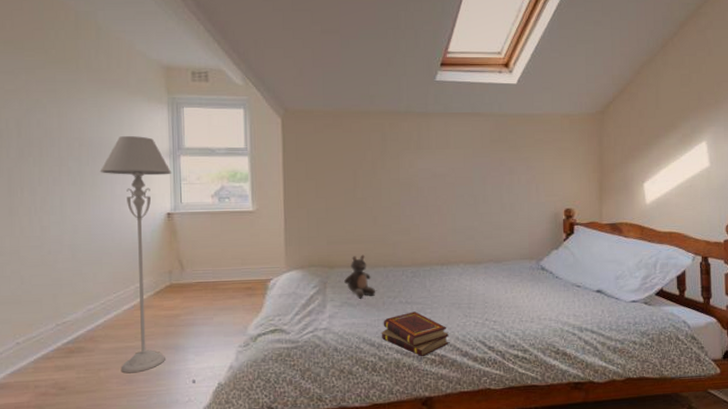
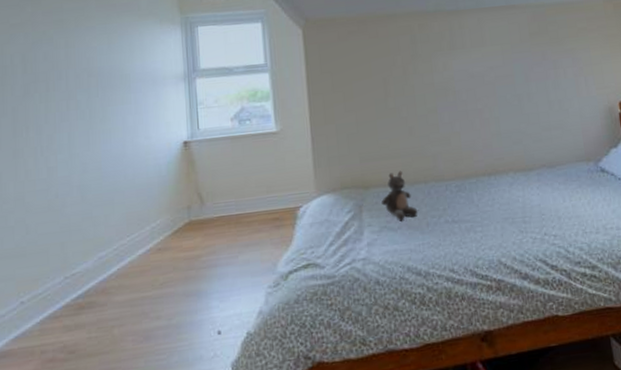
floor lamp: present [99,135,172,374] -> none [110,61,188,329]
book set: present [381,311,449,357] -> none [427,231,505,284]

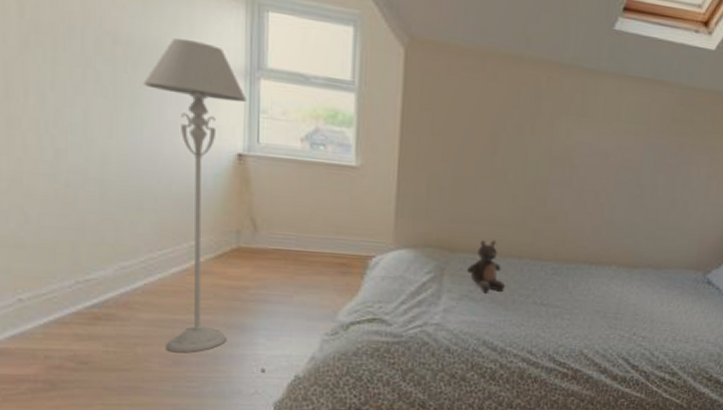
floor lamp: none [110,61,188,329] -> present [142,38,248,353]

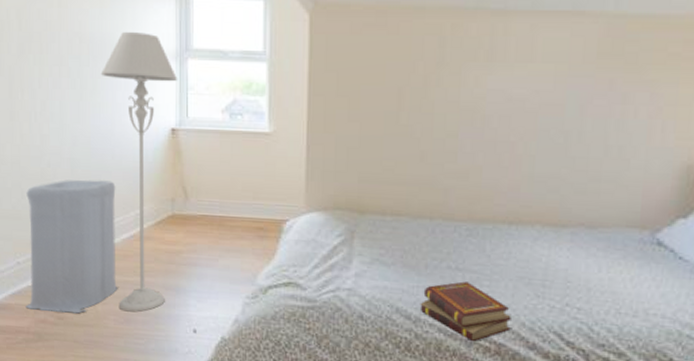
laundry basket: none [31,203,165,357] -> present [25,179,118,314]
teddy bear: present [467,240,506,292] -> none [377,200,418,256]
book set: none [506,315,587,369] -> present [420,281,511,342]

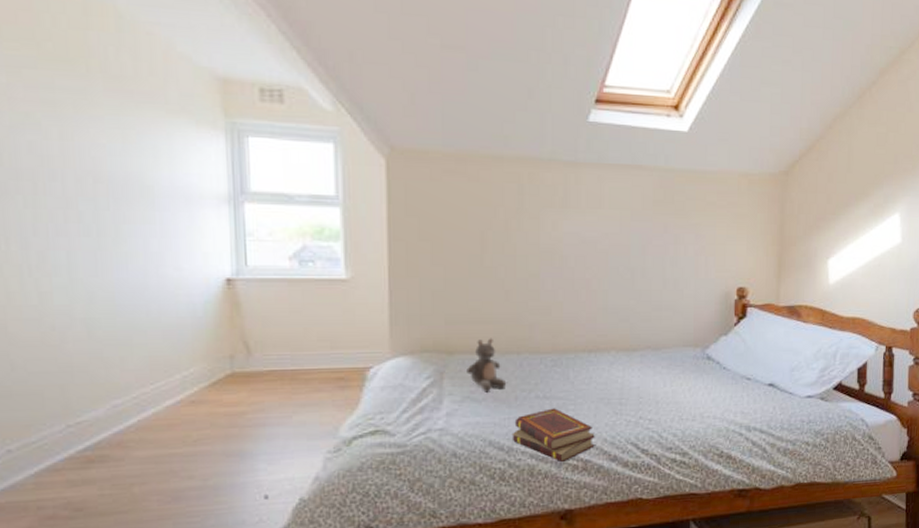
laundry basket: present [25,179,118,314] -> none [18,341,162,506]
floor lamp: present [100,31,178,312] -> none [126,170,233,489]
teddy bear: none [377,200,418,256] -> present [467,338,507,391]

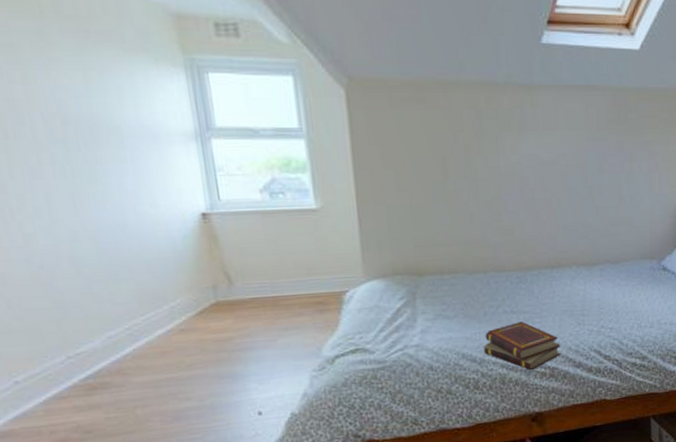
teddy bear: present [467,338,507,391] -> none [437,259,476,309]

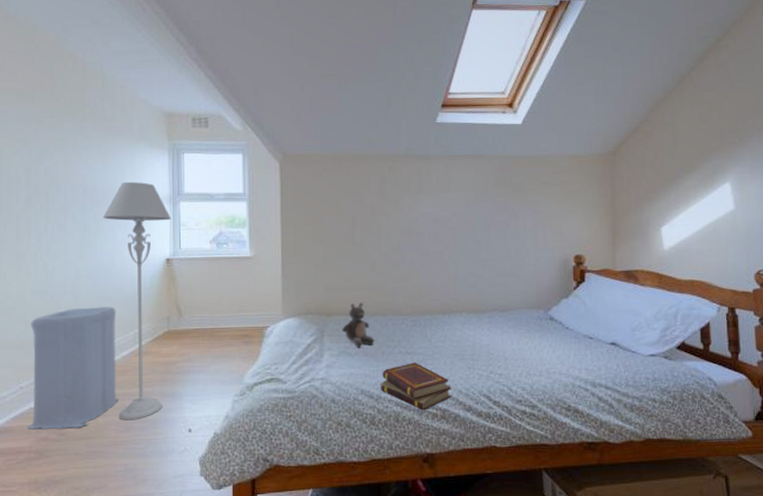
laundry basket: none [13,276,160,431] -> present [27,306,118,429]
floor lamp: none [98,110,221,410] -> present [102,181,172,421]
teddy bear: none [437,259,476,309] -> present [342,302,375,347]

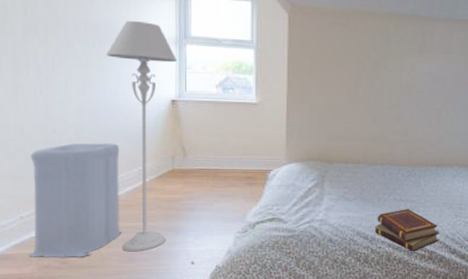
teddy bear: present [342,302,375,347] -> none [342,152,372,193]

